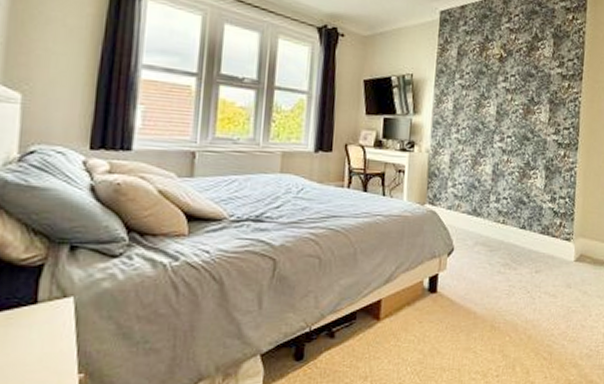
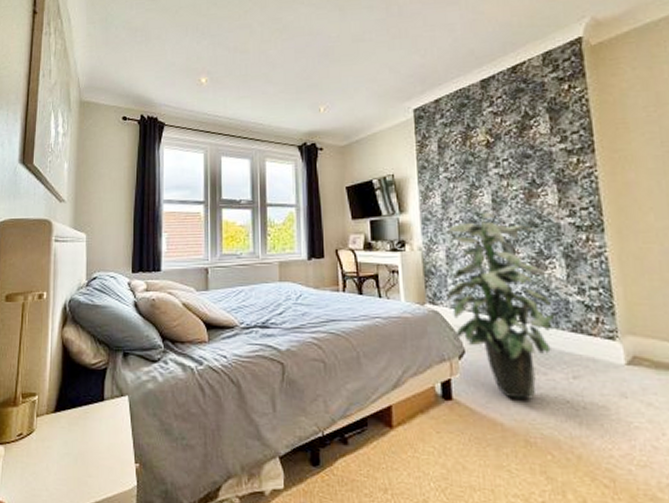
indoor plant: none [445,122,532,291] -> present [443,212,557,399]

